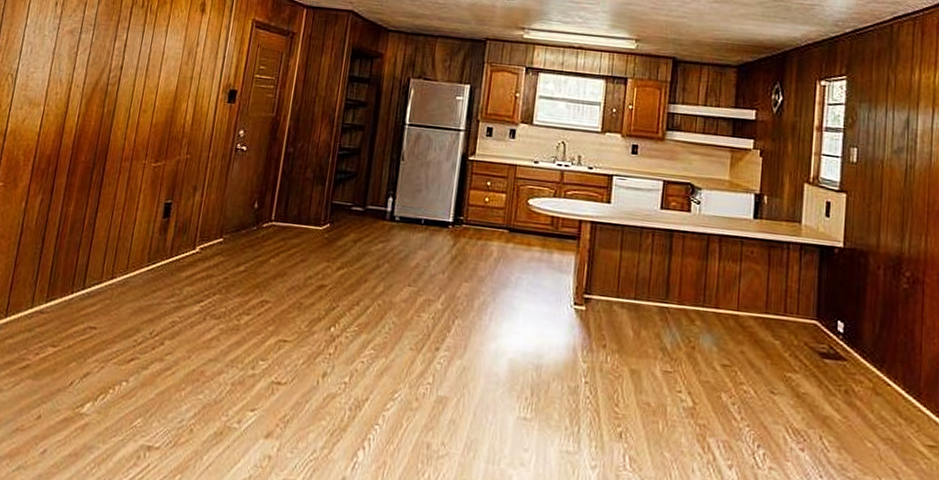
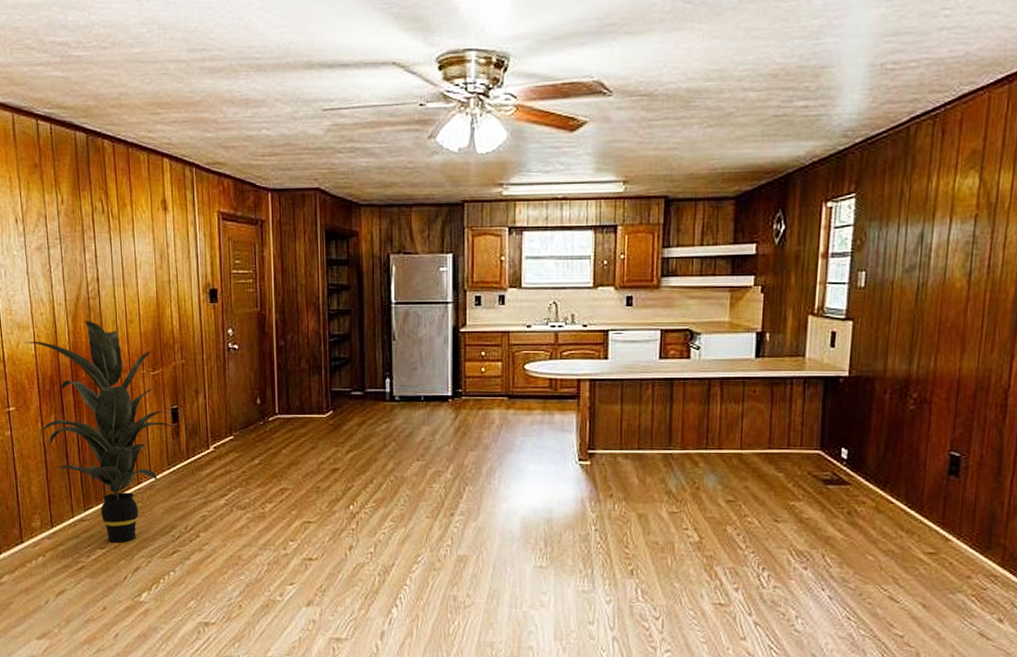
indoor plant: none [22,104,164,342] -> present [25,320,175,543]

